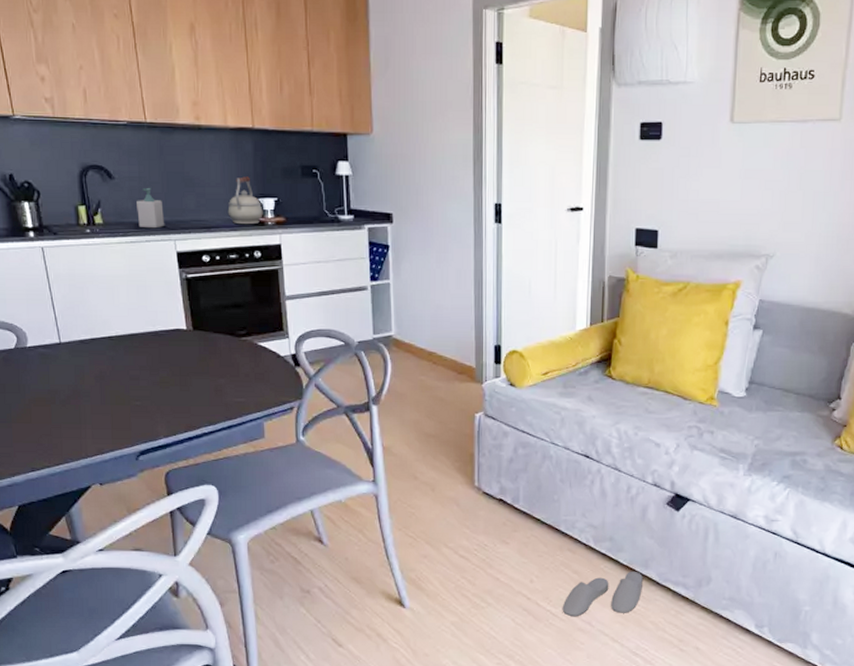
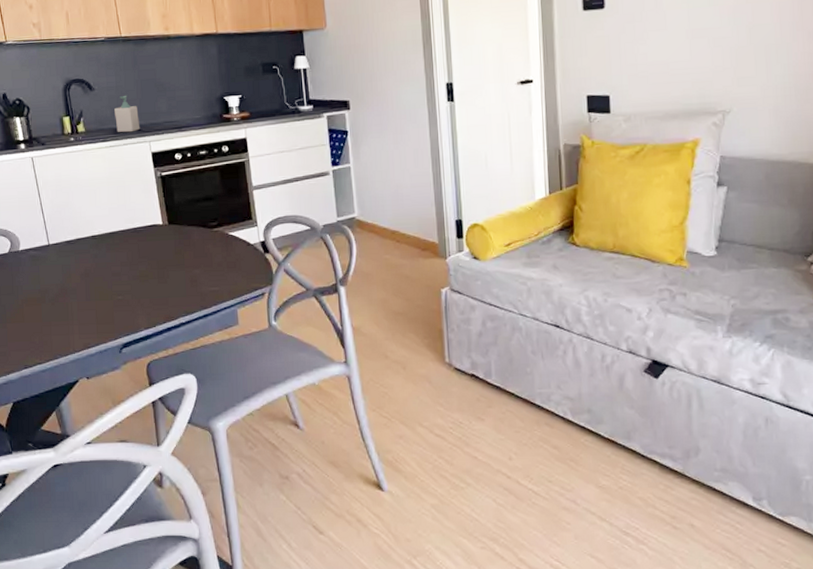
kettle: present [227,176,263,225] -> none [196,77,229,123]
slippers: present [562,571,643,617] -> none [544,443,627,495]

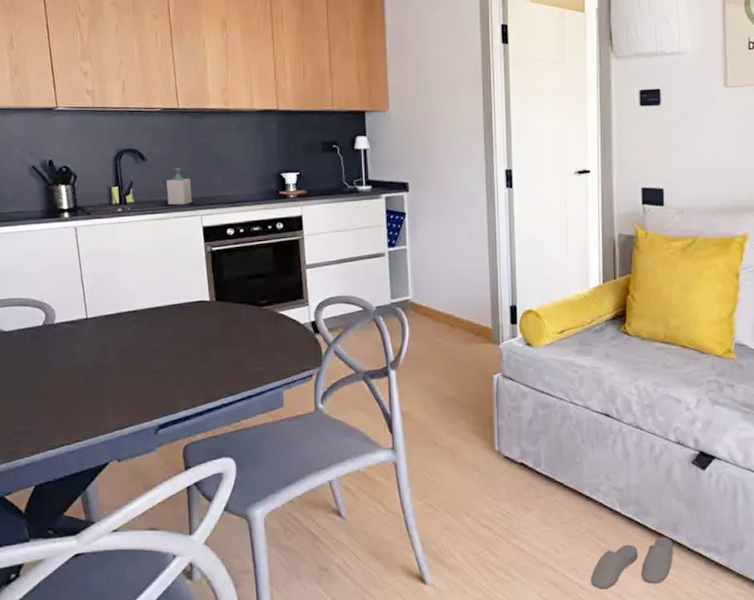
slippers: none [544,443,627,495] -> present [590,536,673,590]

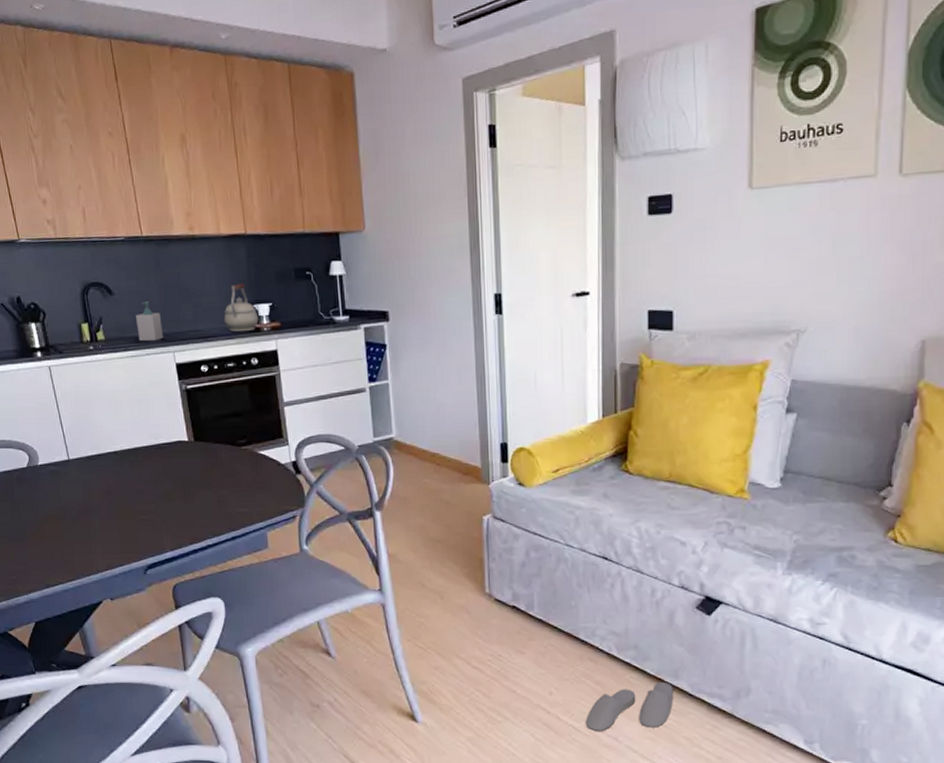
kettle: none [252,154,286,199] -> present [223,283,259,333]

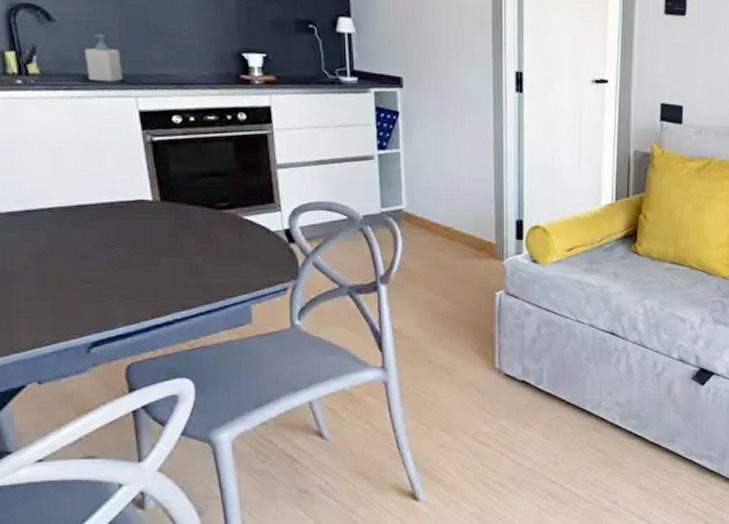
kettle: present [223,283,259,333] -> none [204,27,249,83]
slippers: present [585,681,673,732] -> none [588,447,669,498]

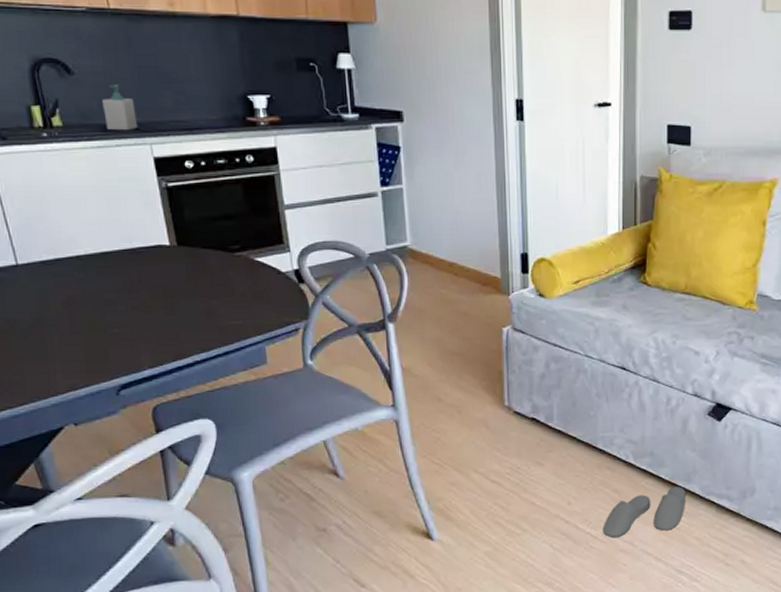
slippers: none [588,447,669,498] -> present [602,486,685,538]

